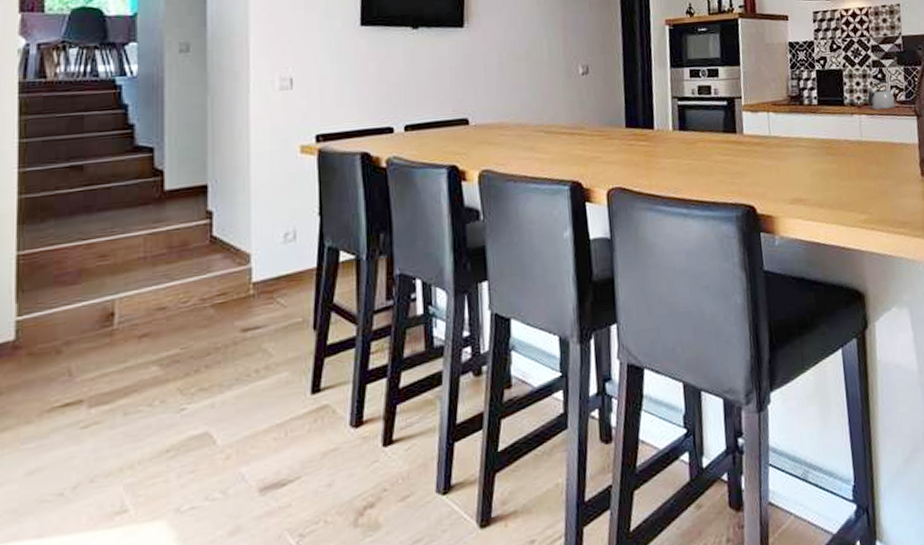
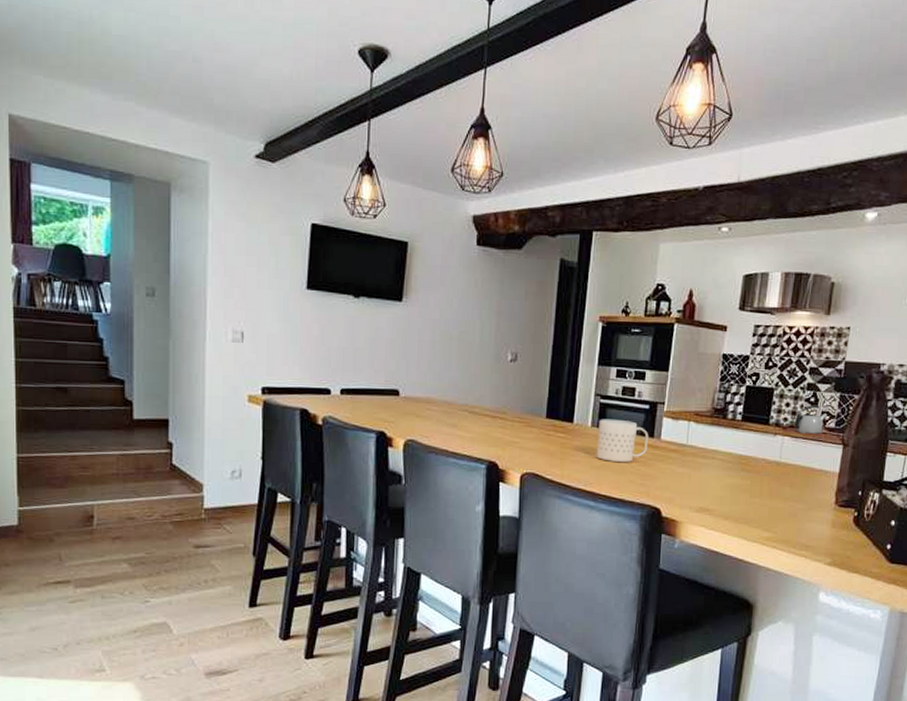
mug: none [679,119,732,164] -> present [596,419,649,462]

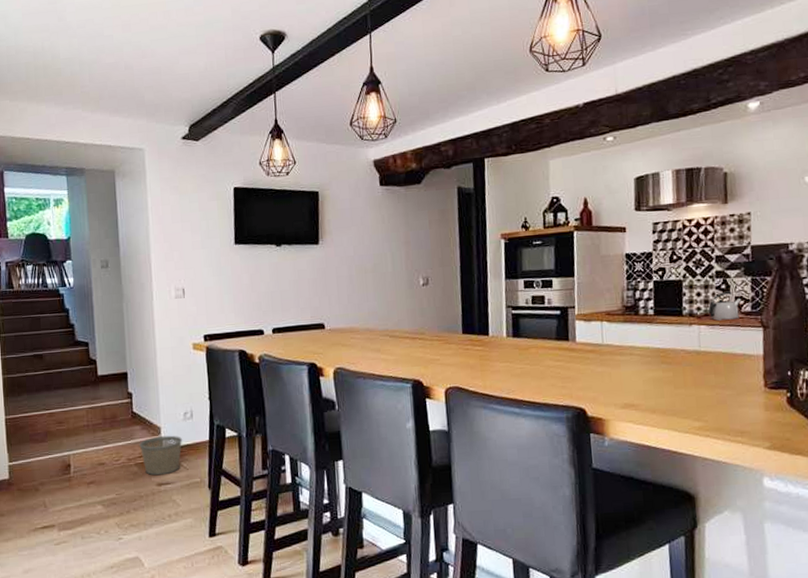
basket: none [177,494,228,537] -> present [139,435,183,476]
mug: present [596,419,649,462] -> none [513,327,564,368]

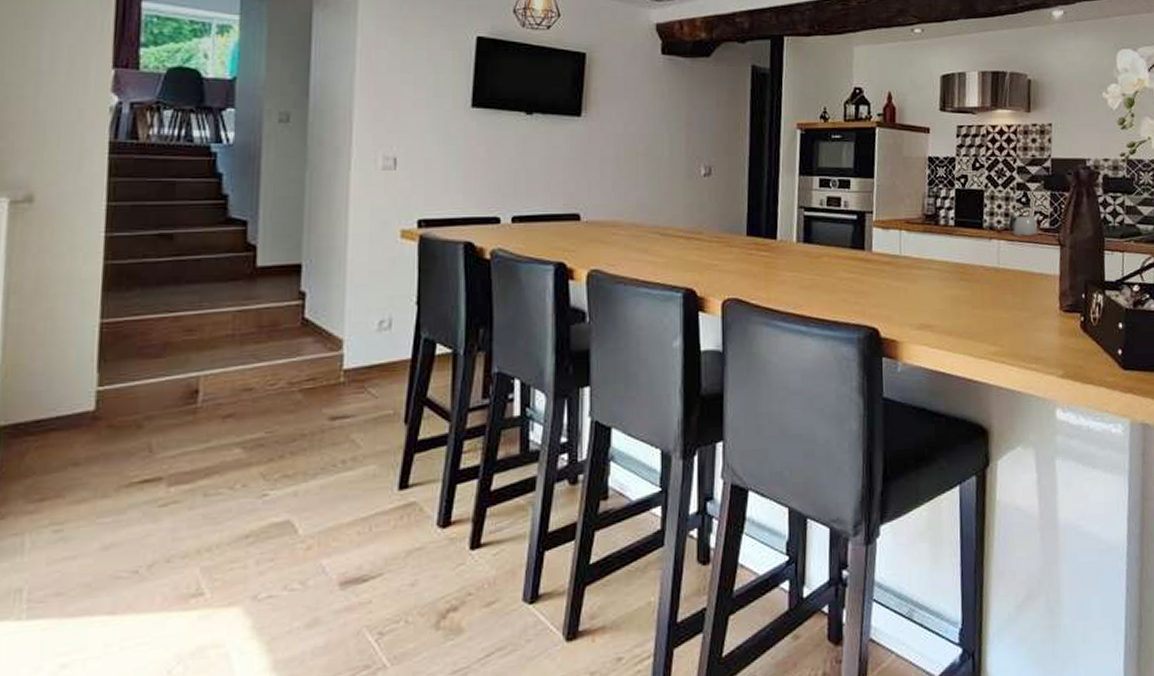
basket: present [139,435,183,476] -> none [308,351,374,406]

